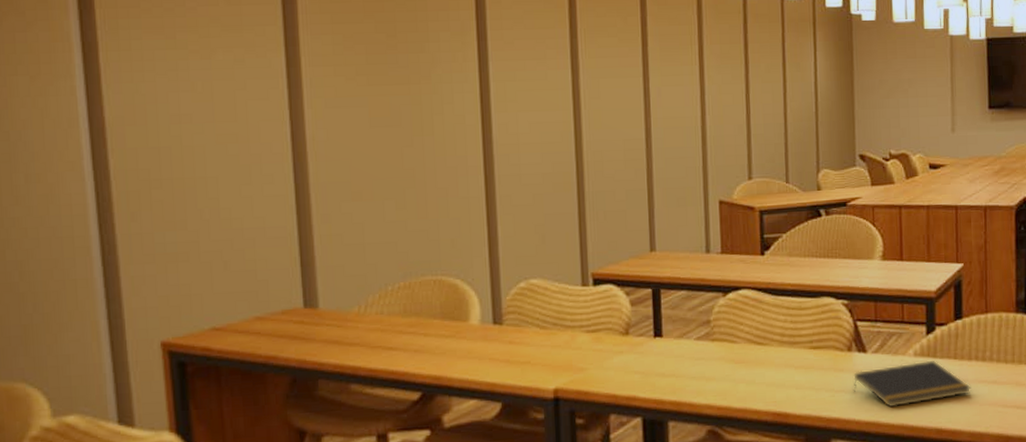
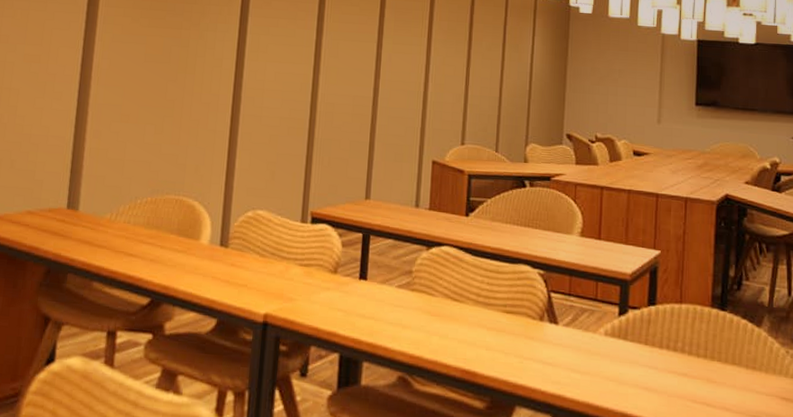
notepad: present [853,361,971,408] -> none [541,341,660,384]

